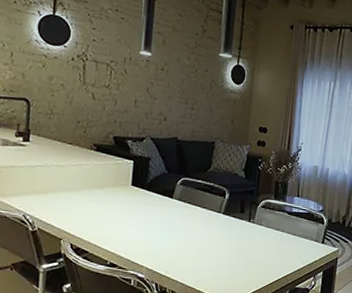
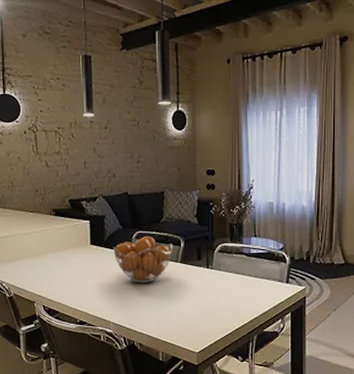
fruit basket: none [155,184,218,231] -> present [113,236,174,283]

